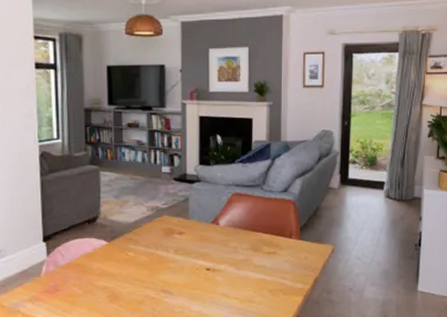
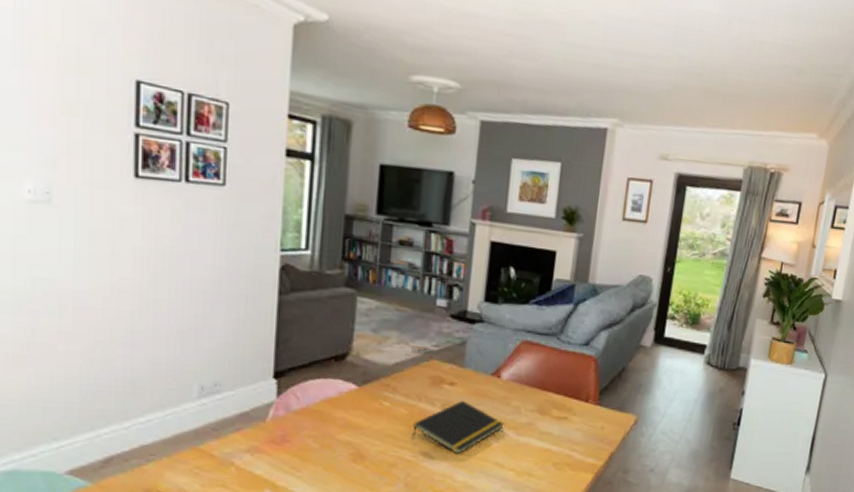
notepad: none [154,245,226,290] -> present [412,400,504,454]

